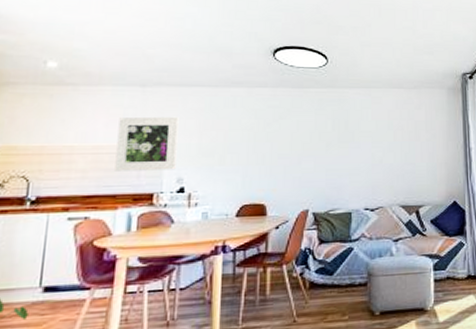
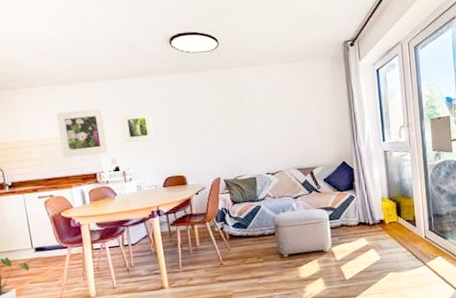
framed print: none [199,127,237,159] -> present [121,112,154,142]

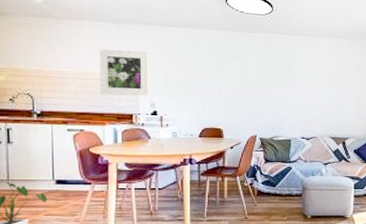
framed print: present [121,112,154,142] -> none [166,61,197,90]

